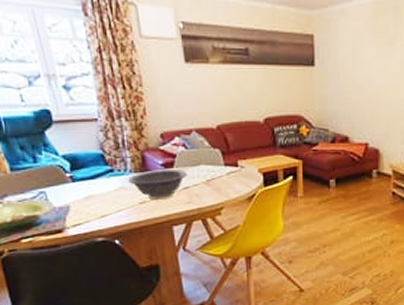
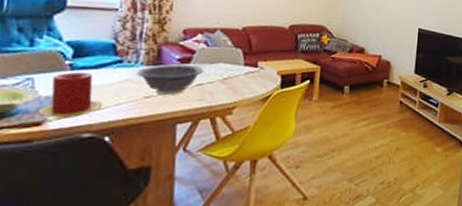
candle: none [56,184,107,225] -> present [37,72,104,118]

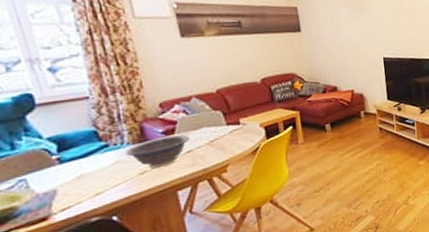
candle: present [37,72,104,118] -> none [40,163,102,212]

